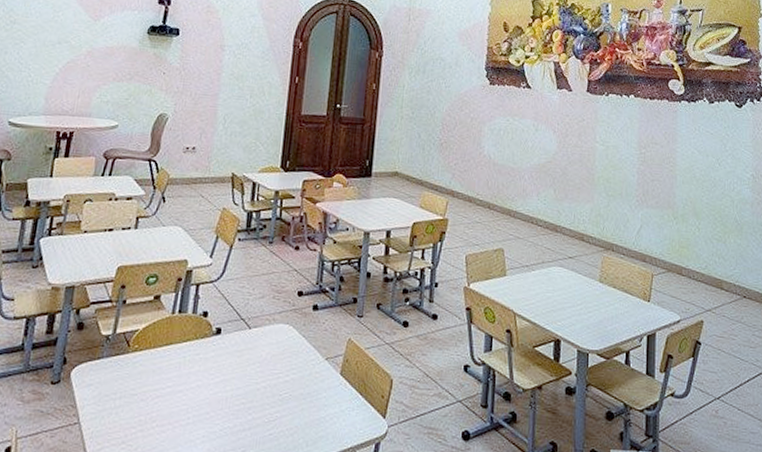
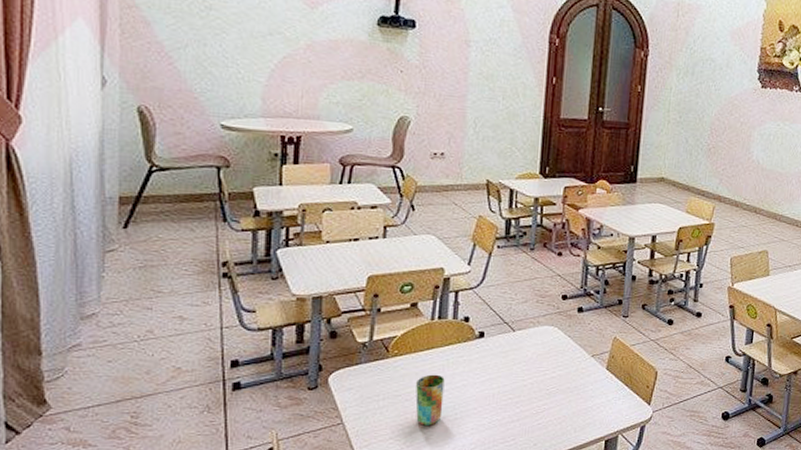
cup: none [149,372,180,430] -> present [415,374,445,426]

